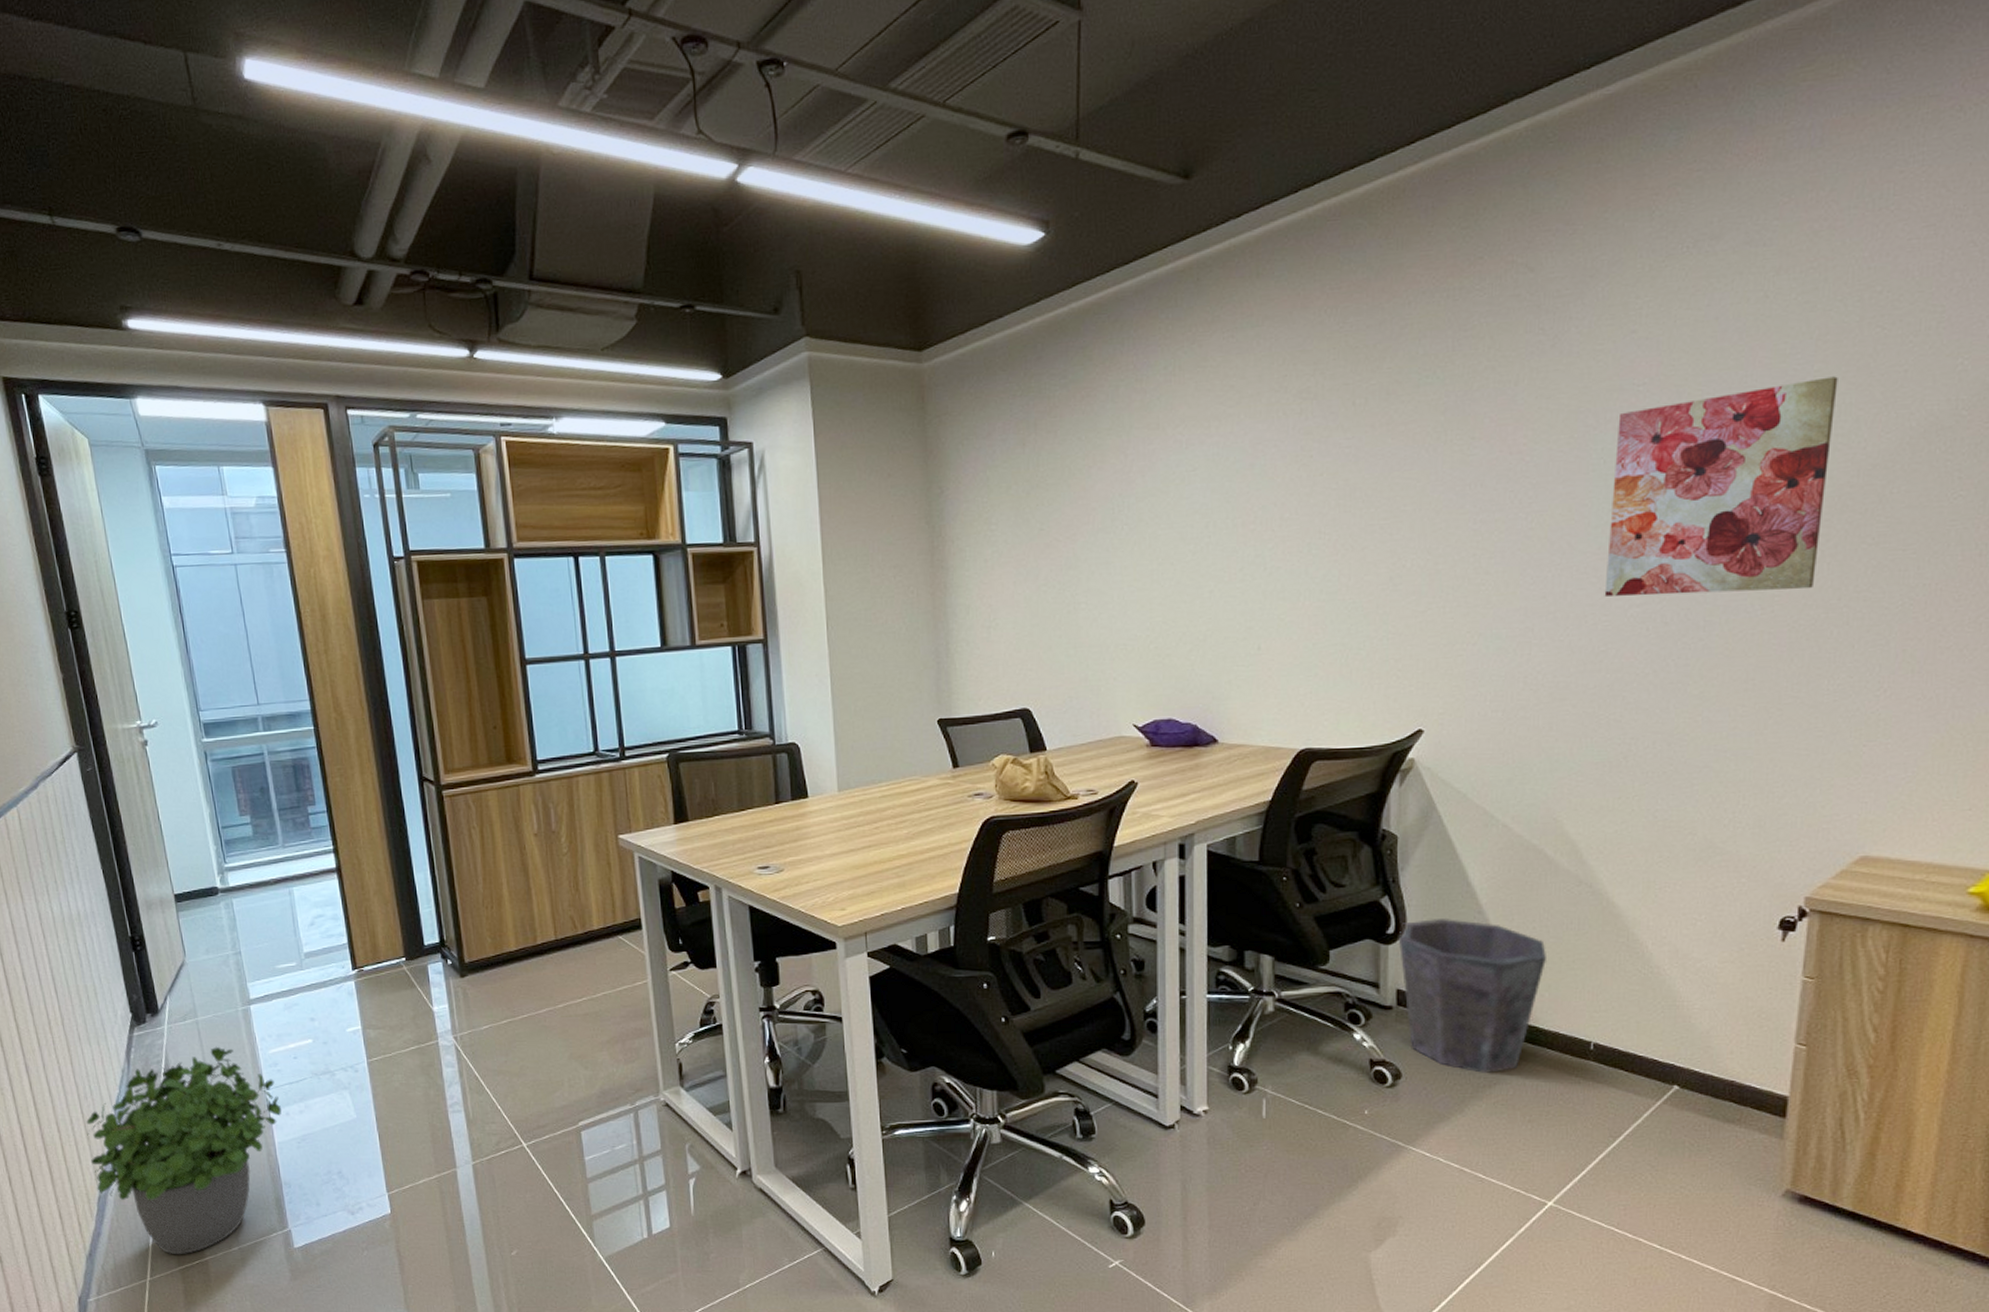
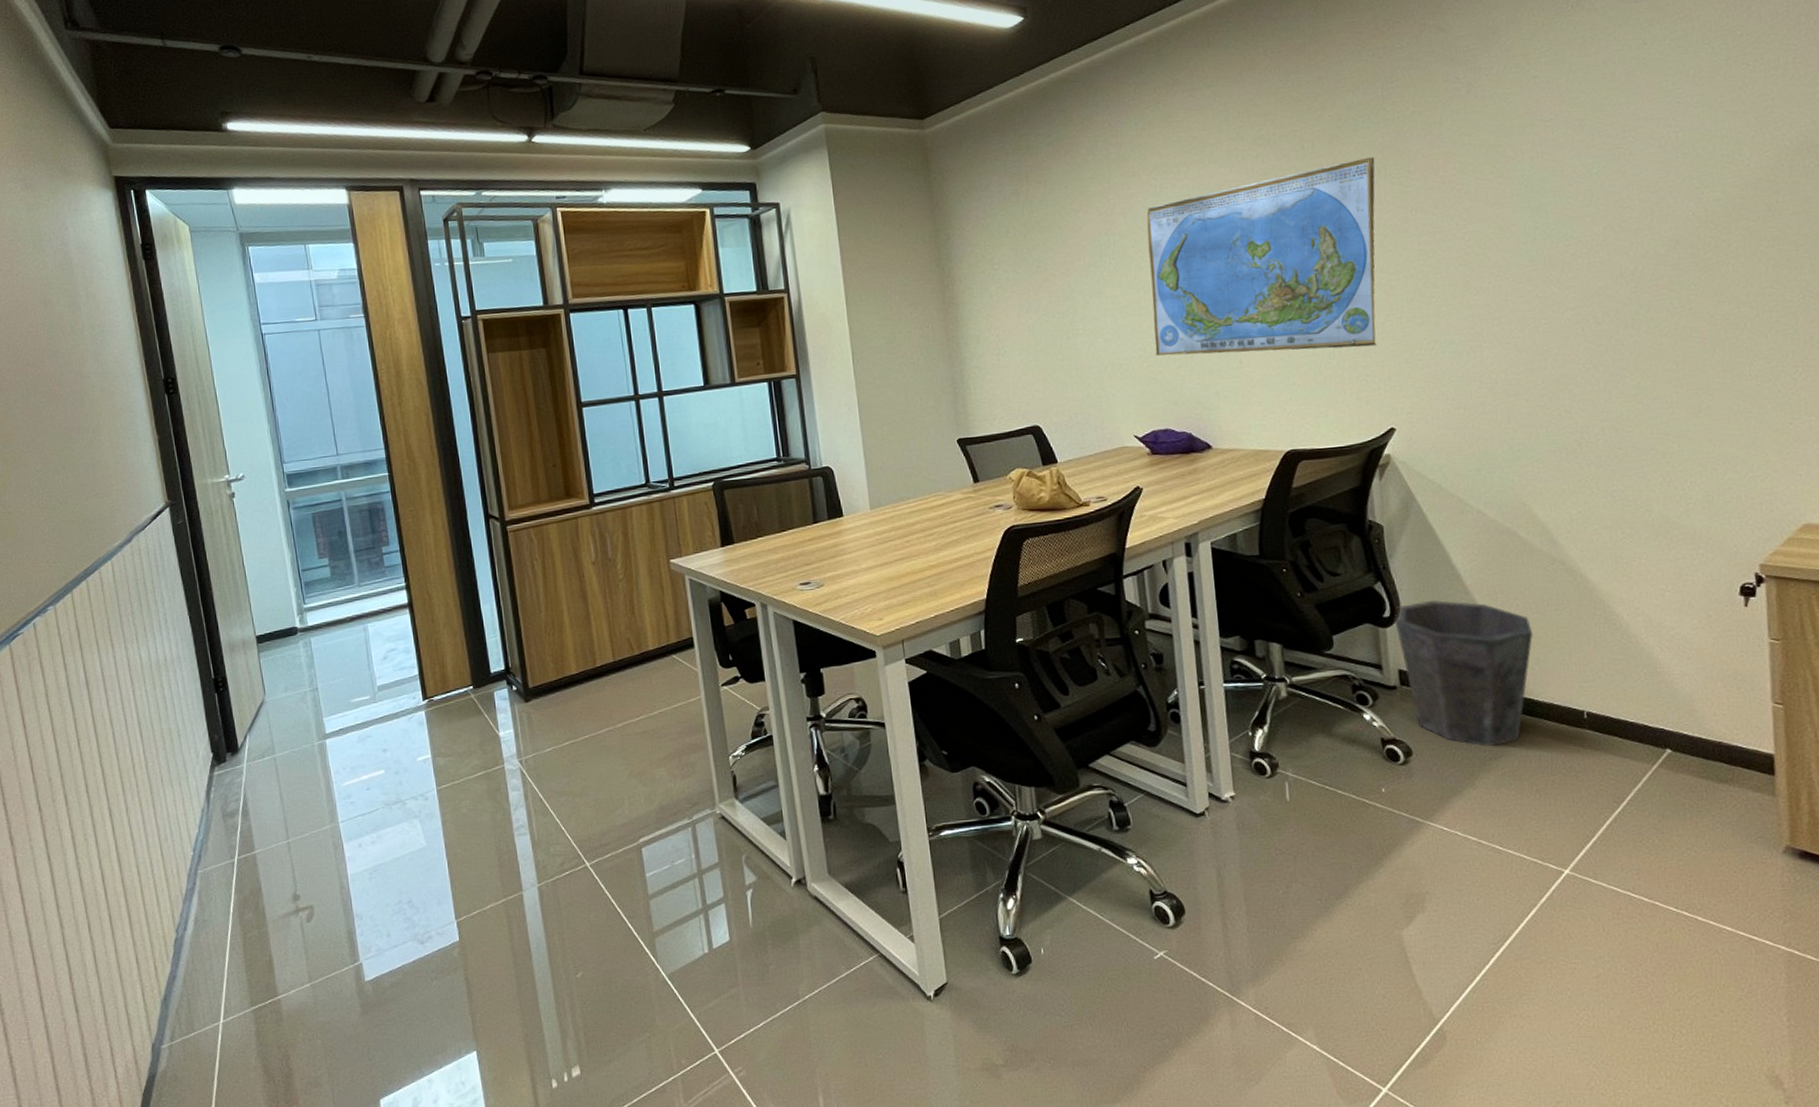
potted plant: present [86,1046,282,1255] -> none [166,781,355,995]
world map: none [1165,418,1436,638] -> present [1146,156,1377,356]
wall art: present [1604,376,1838,596] -> none [1532,106,1723,302]

